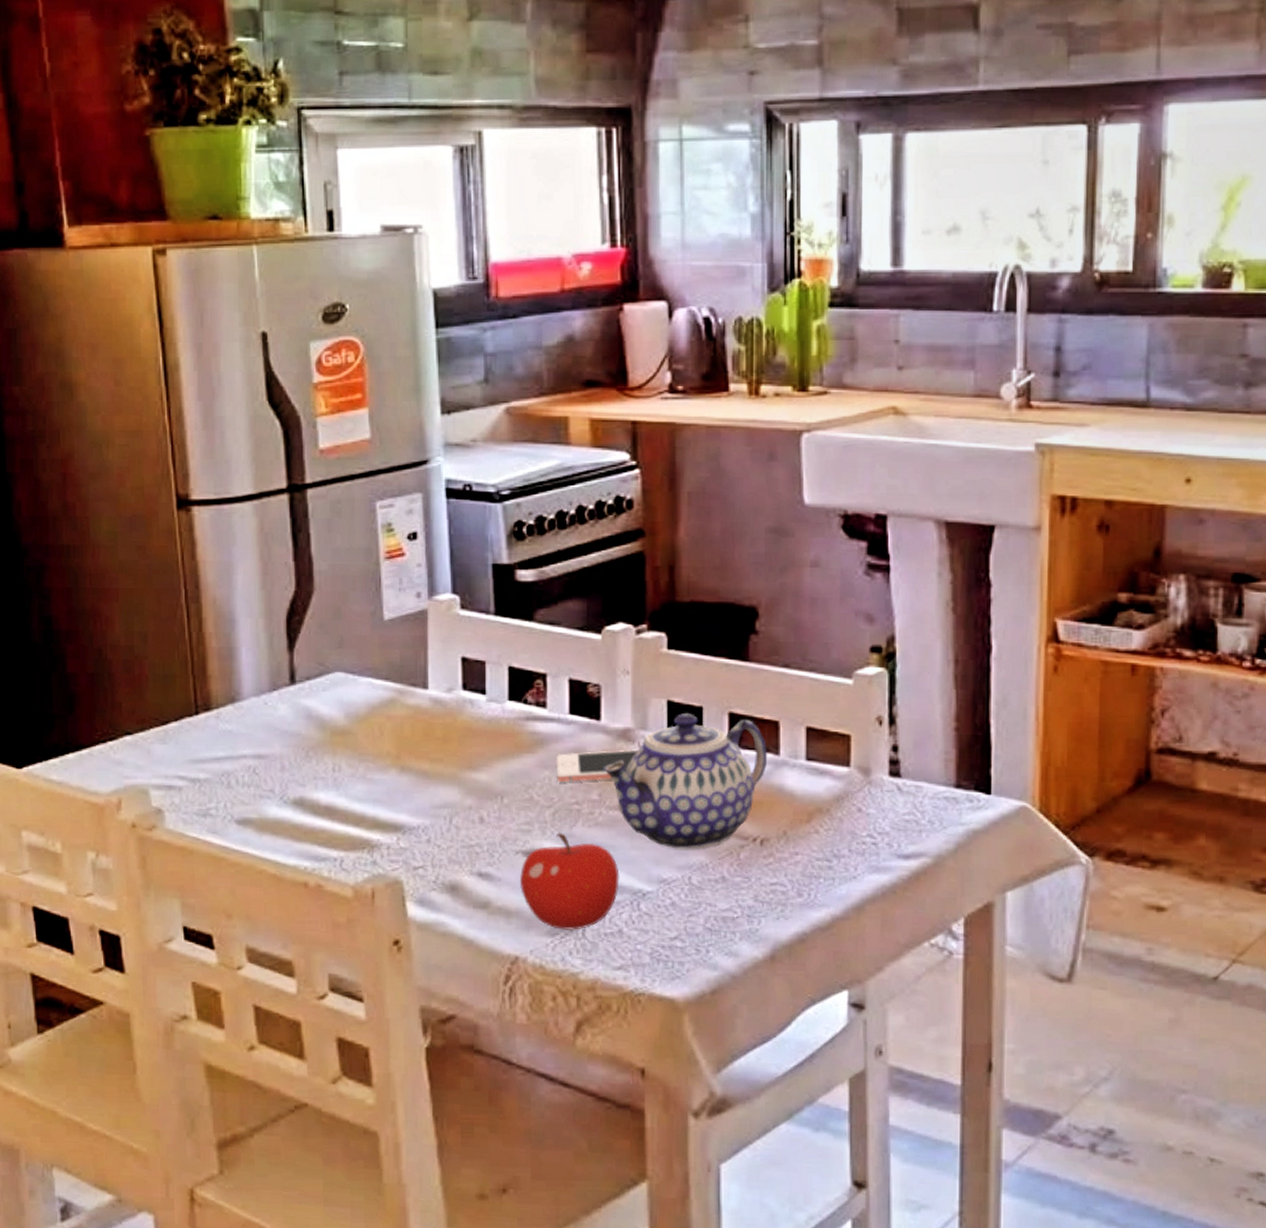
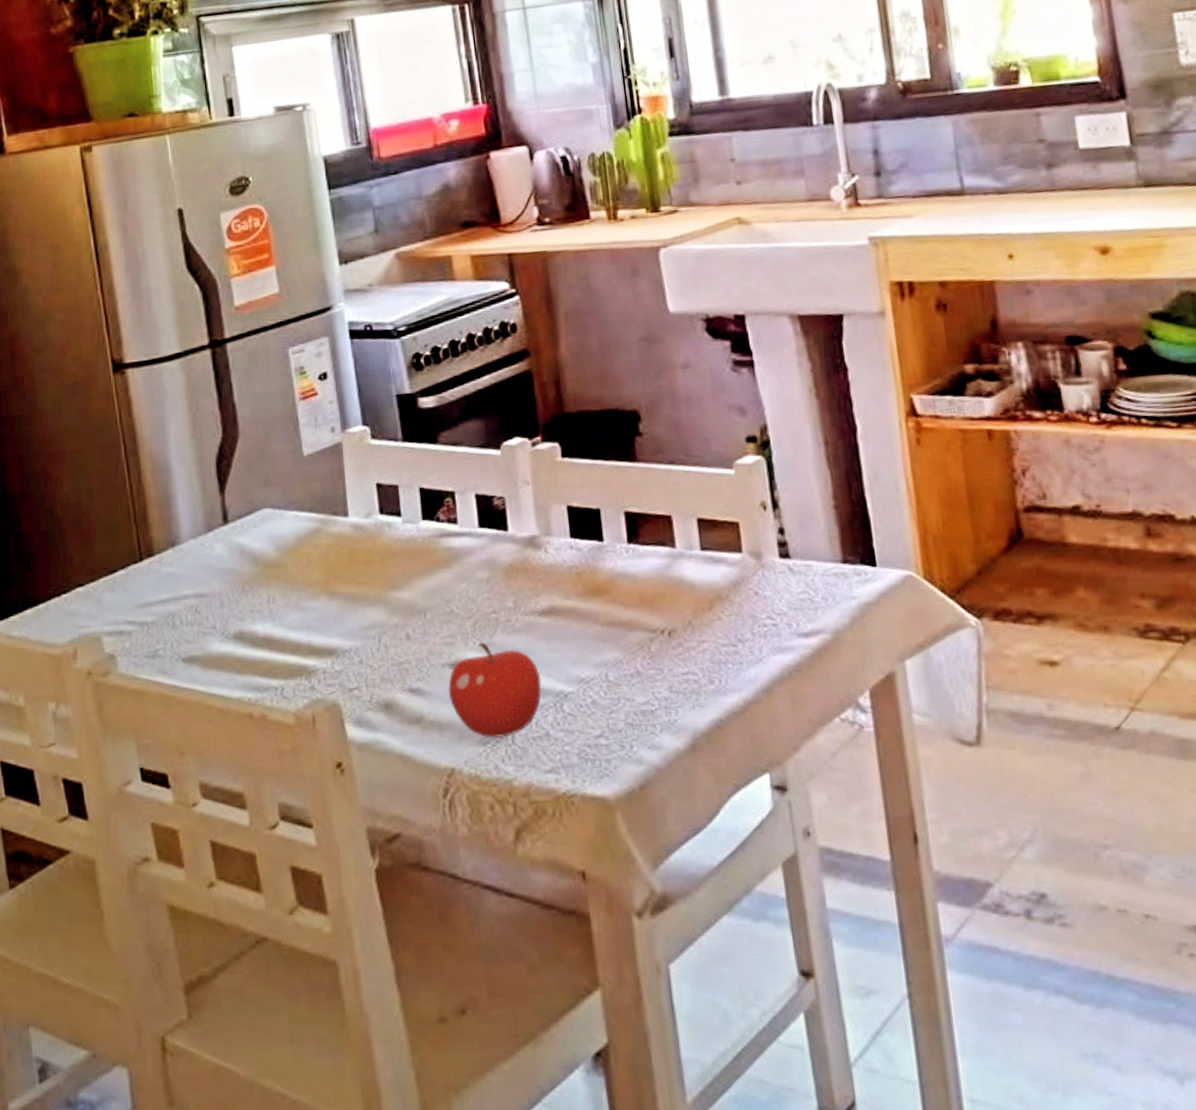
cell phone: present [556,749,638,783] -> none [471,555,546,594]
teapot: present [604,713,768,850] -> none [515,516,665,648]

